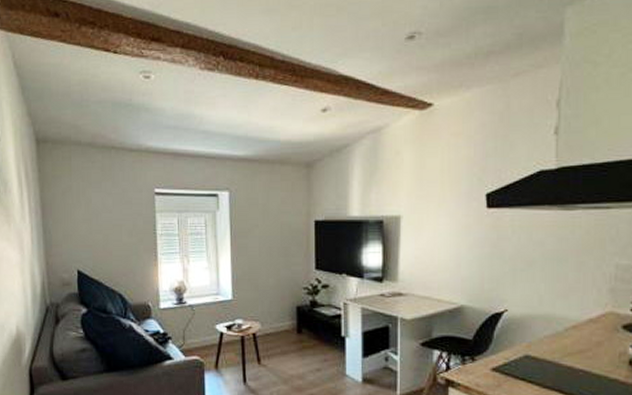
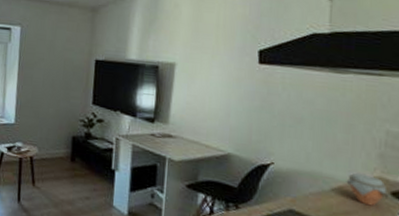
jar: none [579,310,620,342] -> present [346,172,389,206]

